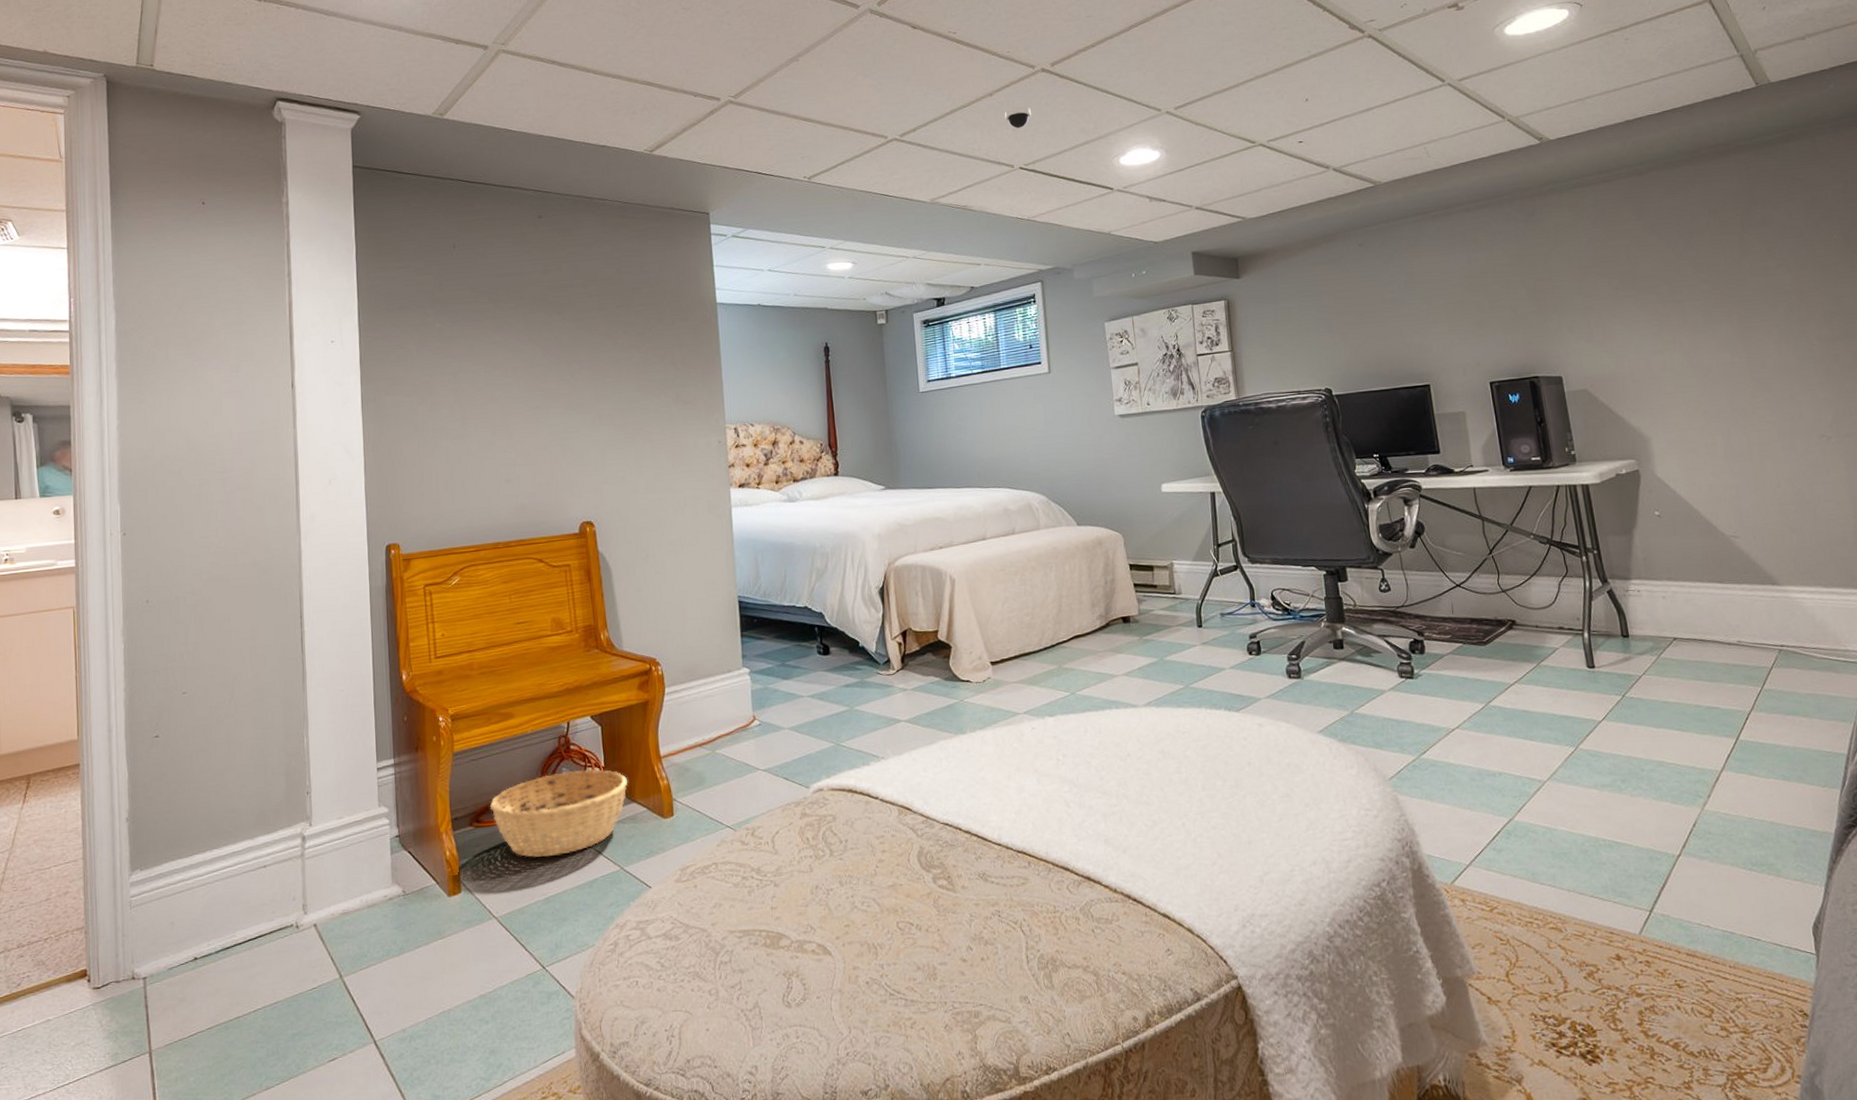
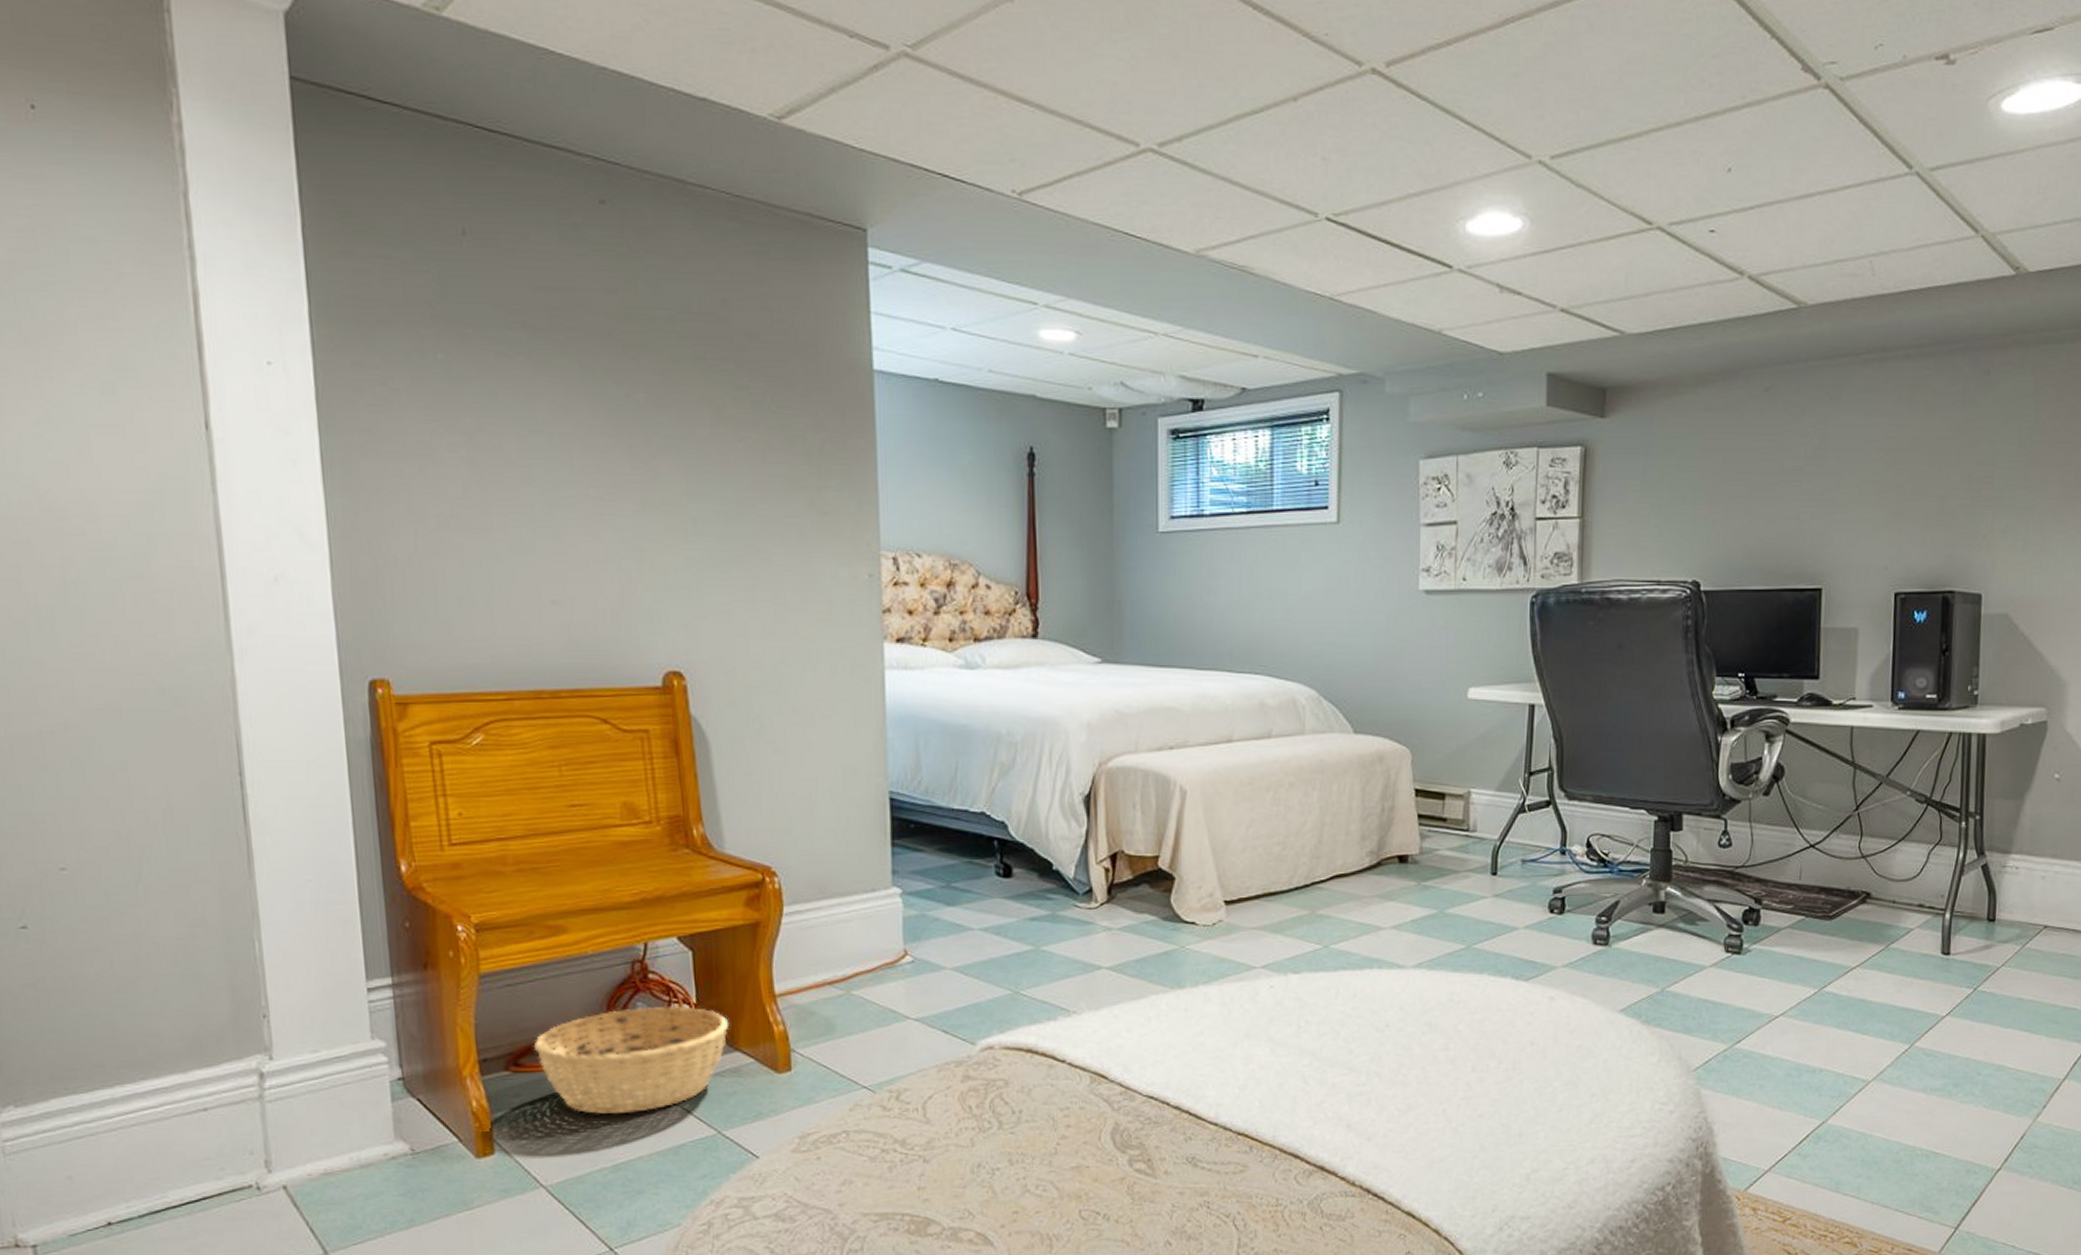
dome security camera: present [1004,106,1031,128] -> none [1312,122,1350,157]

